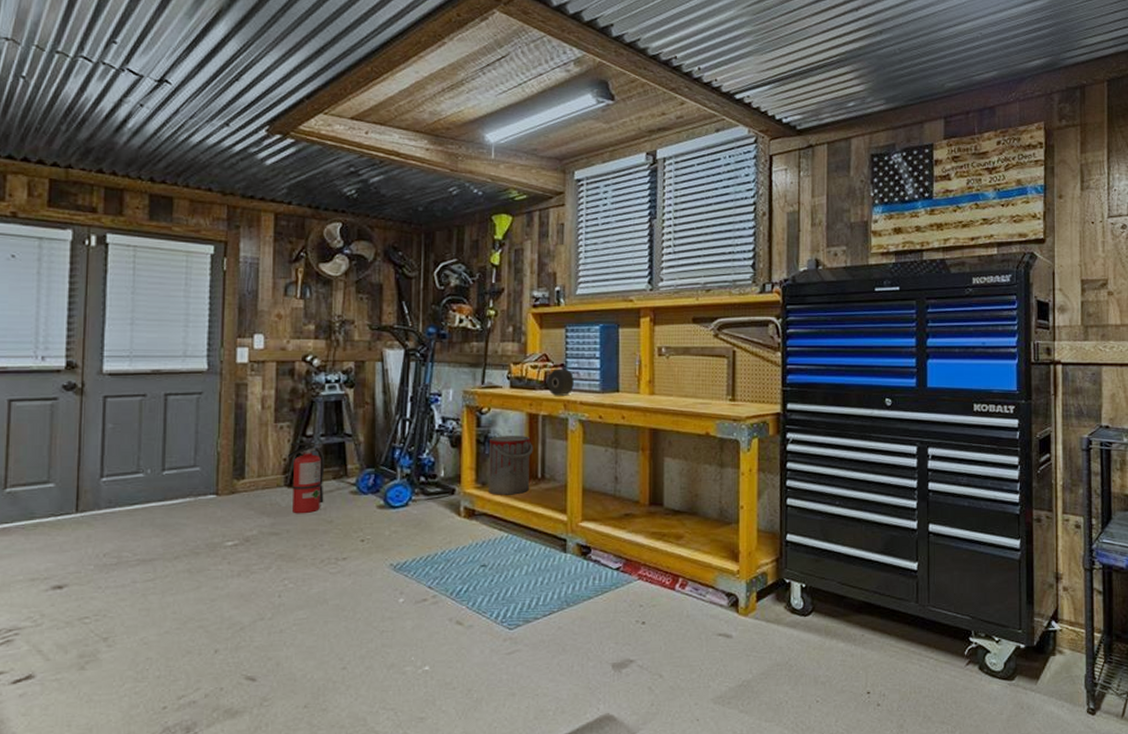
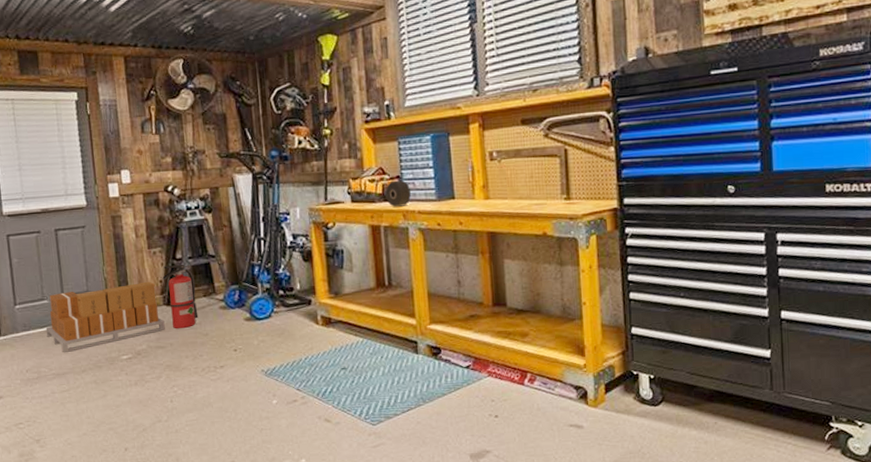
cardboard boxes: none [135,458,283,536] -> present [45,281,165,353]
paint can: present [488,436,533,495] -> none [337,247,379,304]

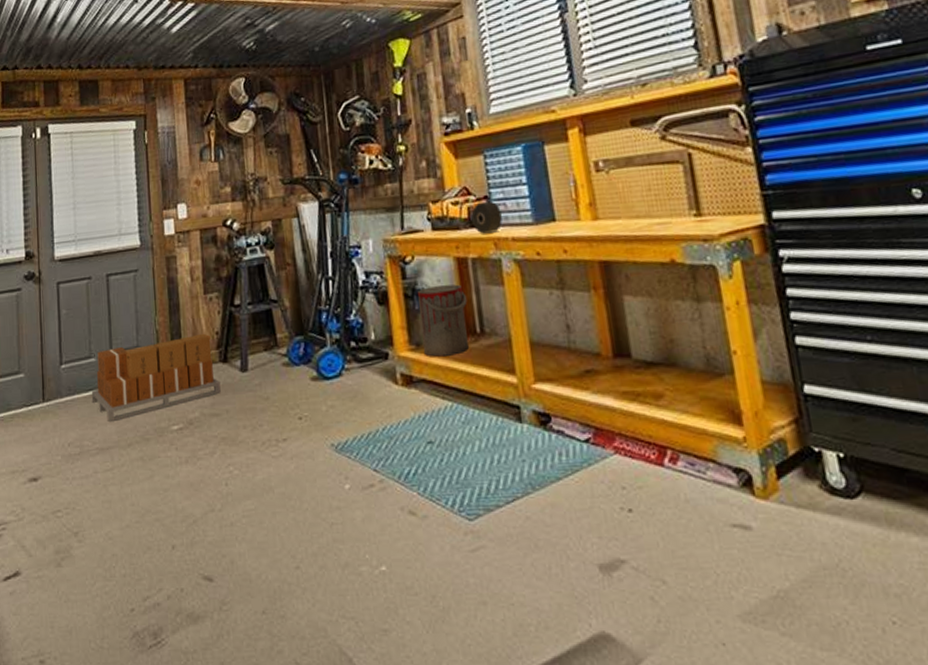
fire extinguisher: present [162,264,199,329] -> none [219,311,258,392]
paint can: none [337,247,379,304] -> present [417,284,469,357]

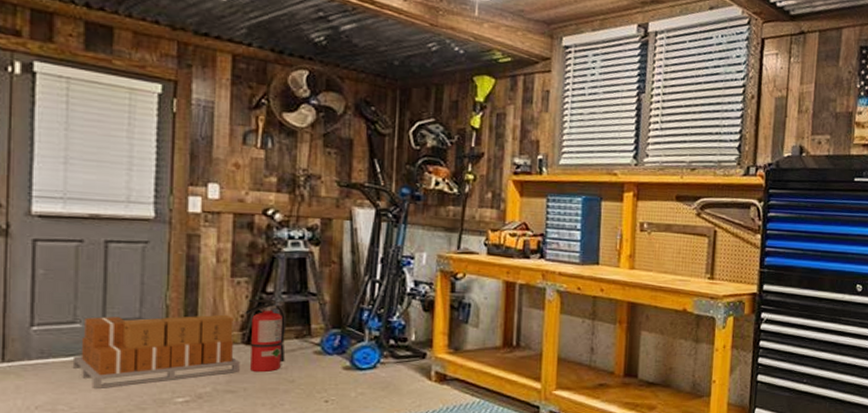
fire extinguisher: none [219,311,258,392] -> present [245,298,287,373]
paint can: present [417,284,469,357] -> none [460,302,509,362]
duct tape: present [471,200,503,234] -> none [526,238,554,266]

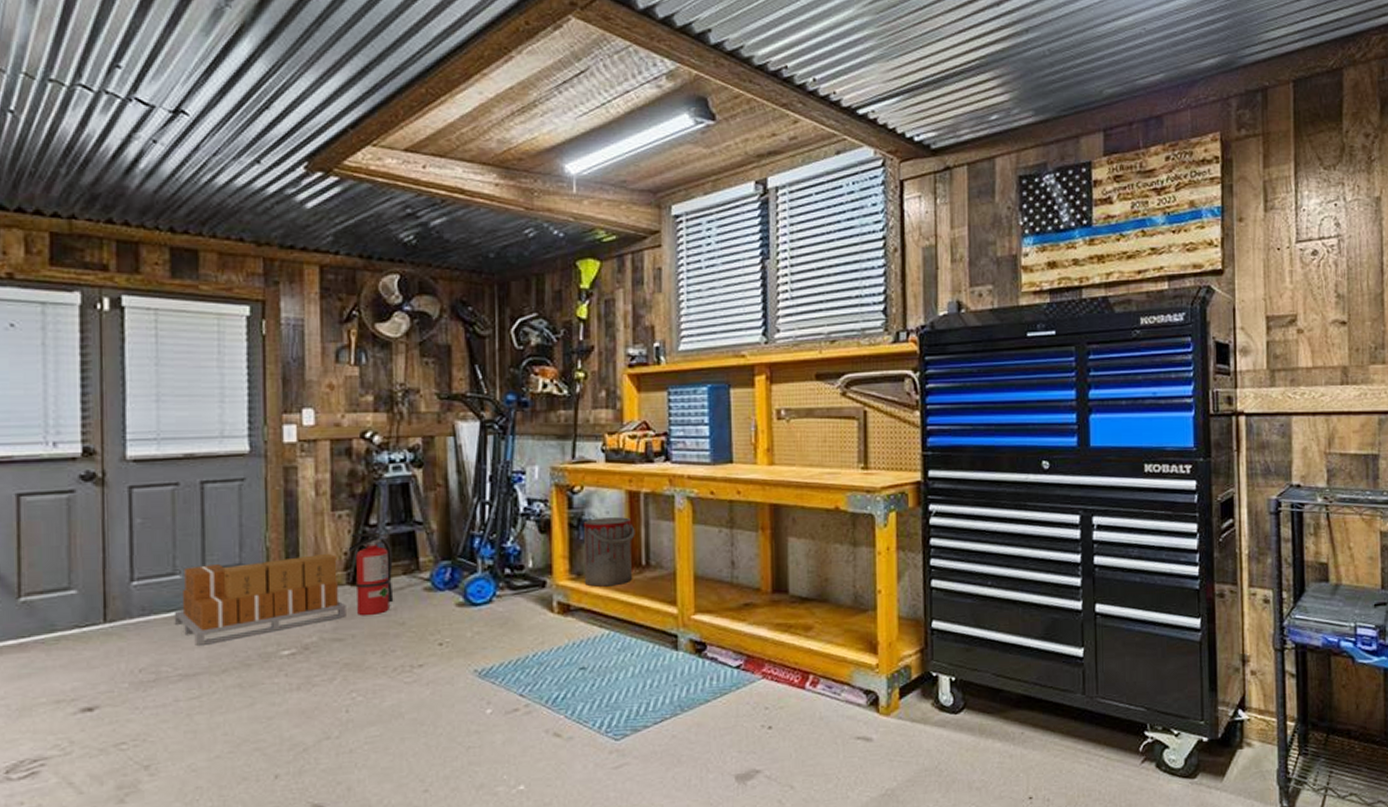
paint can: none [460,302,509,362] -> present [583,517,635,587]

